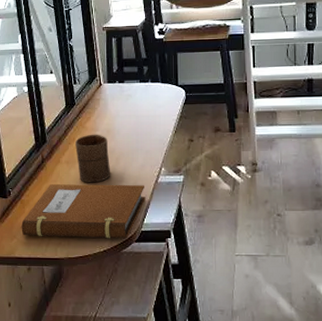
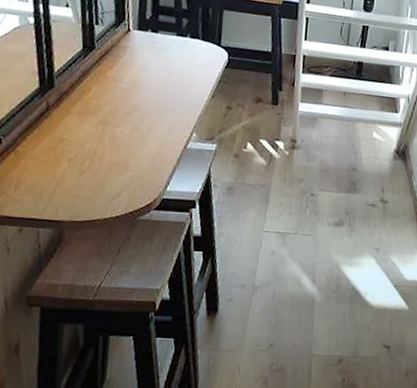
notebook: present [20,184,146,239] -> none [12,136,171,206]
cup: present [75,134,111,183] -> none [91,85,133,141]

